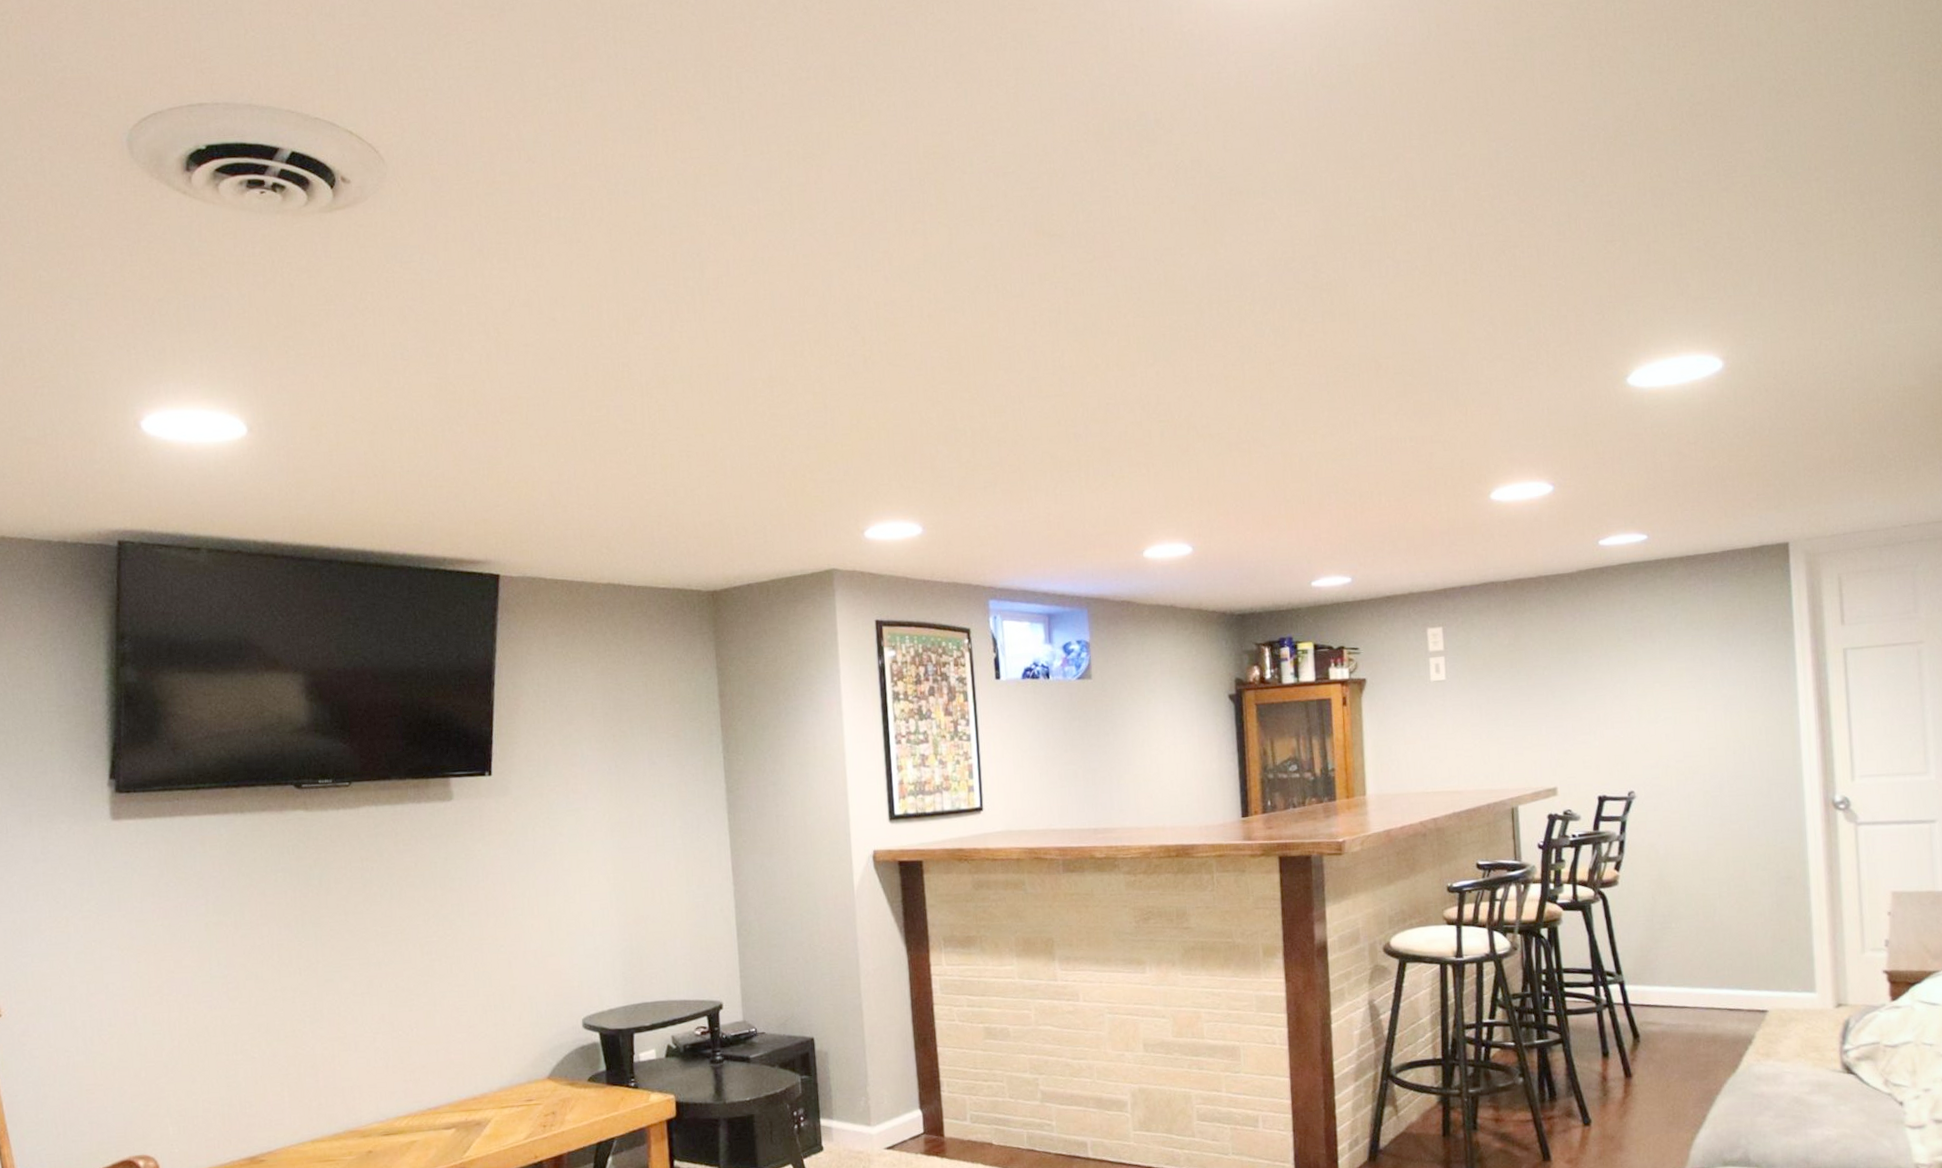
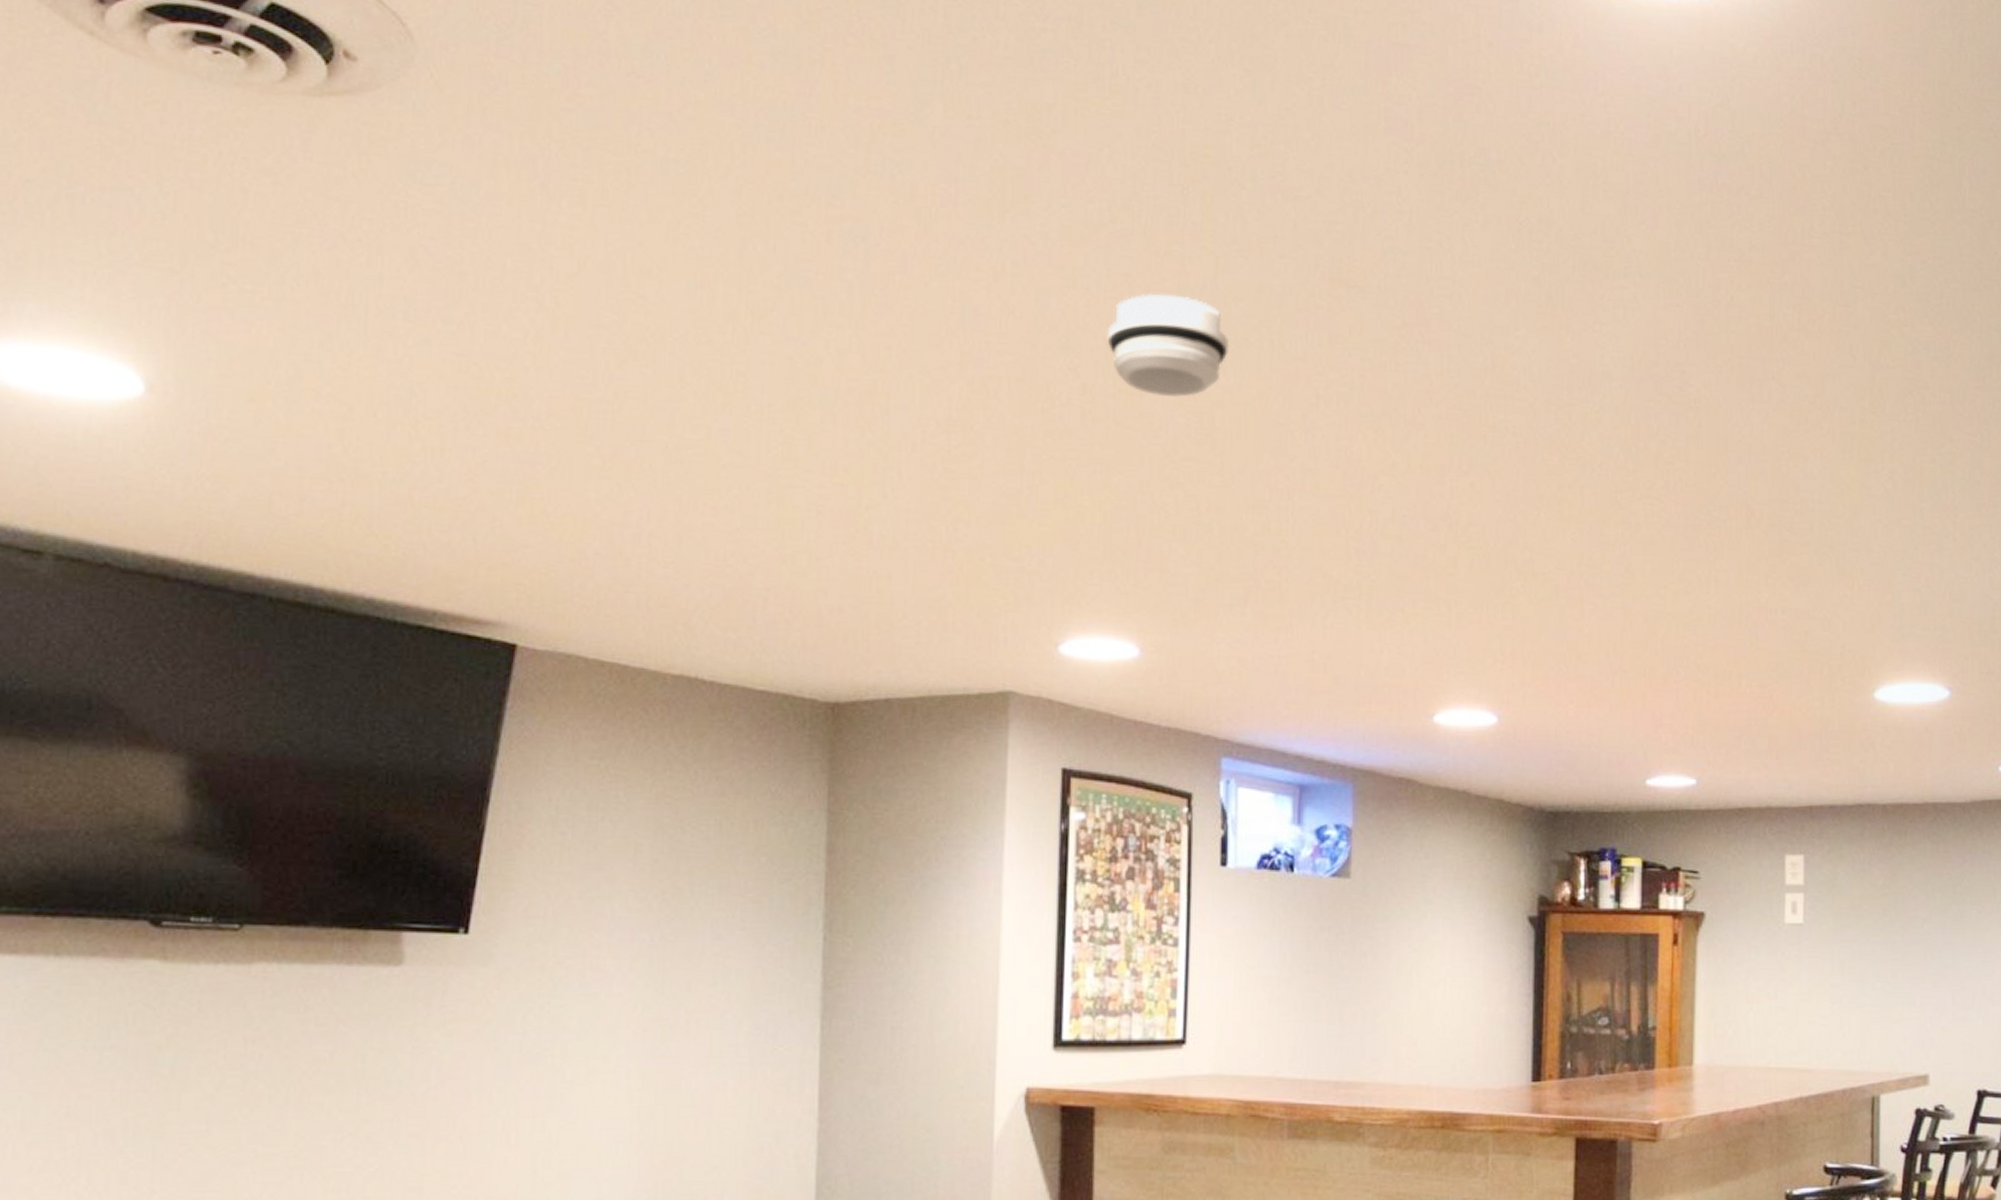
smoke detector: none [876,261,966,339] -> present [1107,293,1230,398]

